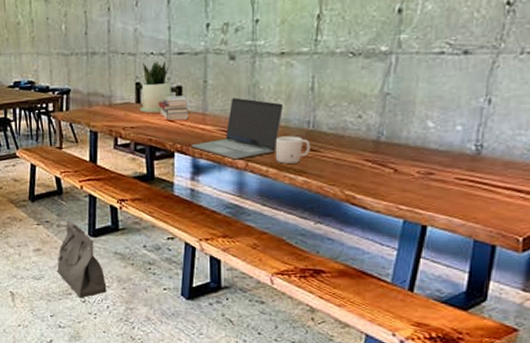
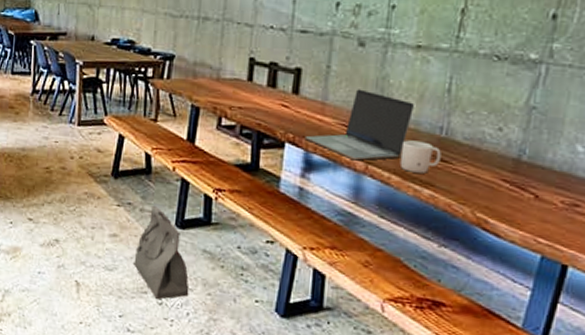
planter: present [139,61,172,114] -> none [250,36,290,96]
books: present [158,95,189,121] -> none [272,78,306,107]

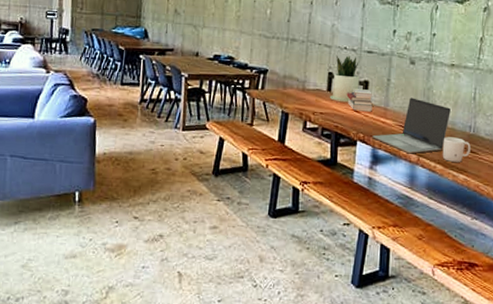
shopping bag: present [132,205,190,300] -> none [230,198,280,283]
planter: none [250,36,290,96] -> present [329,55,360,103]
books: none [272,78,306,107] -> present [346,89,373,112]

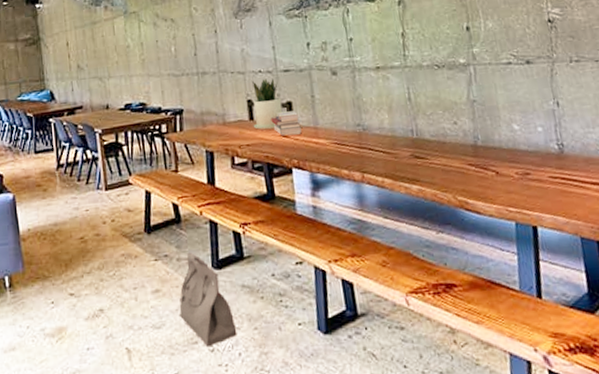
shopping bag: none [230,198,280,283] -> present [179,252,237,348]
laptop: present [372,97,452,154] -> none [307,110,388,173]
mug: present [442,137,471,162] -> none [385,144,419,173]

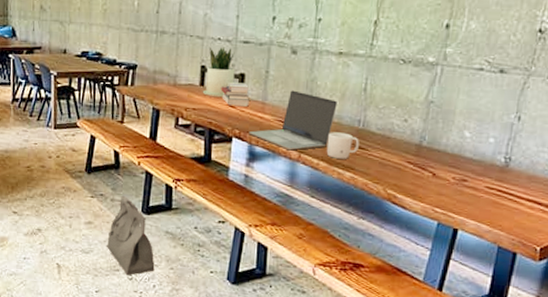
laptop: none [307,110,388,173] -> present [248,90,339,151]
mug: none [385,144,419,173] -> present [326,132,359,159]

